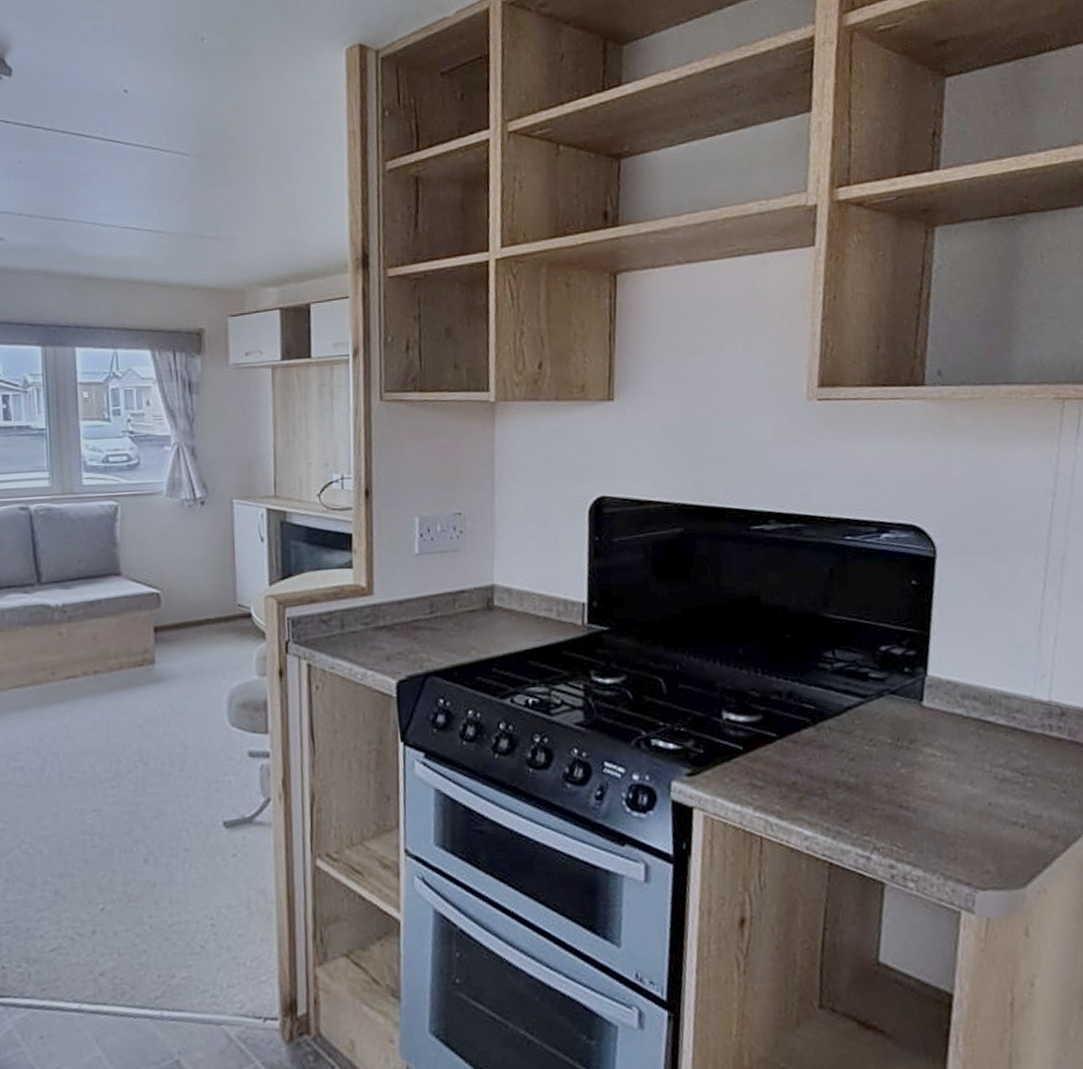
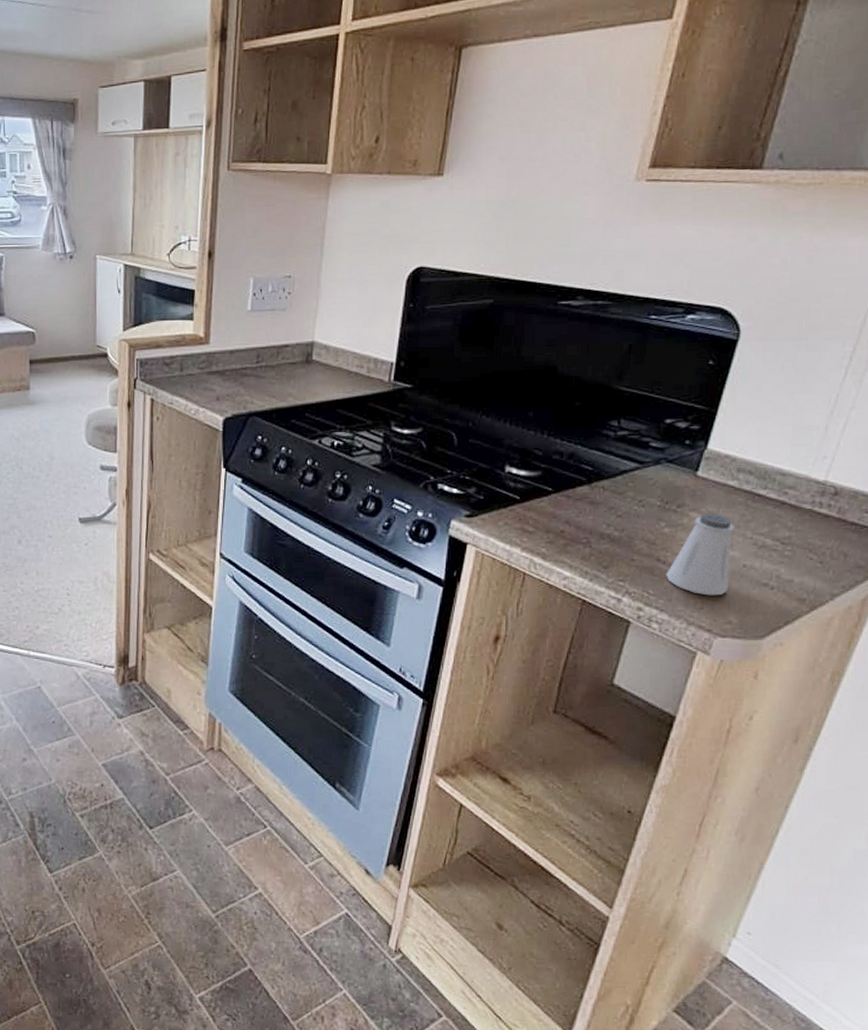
saltshaker: none [912,747,979,843] -> present [666,514,734,596]

